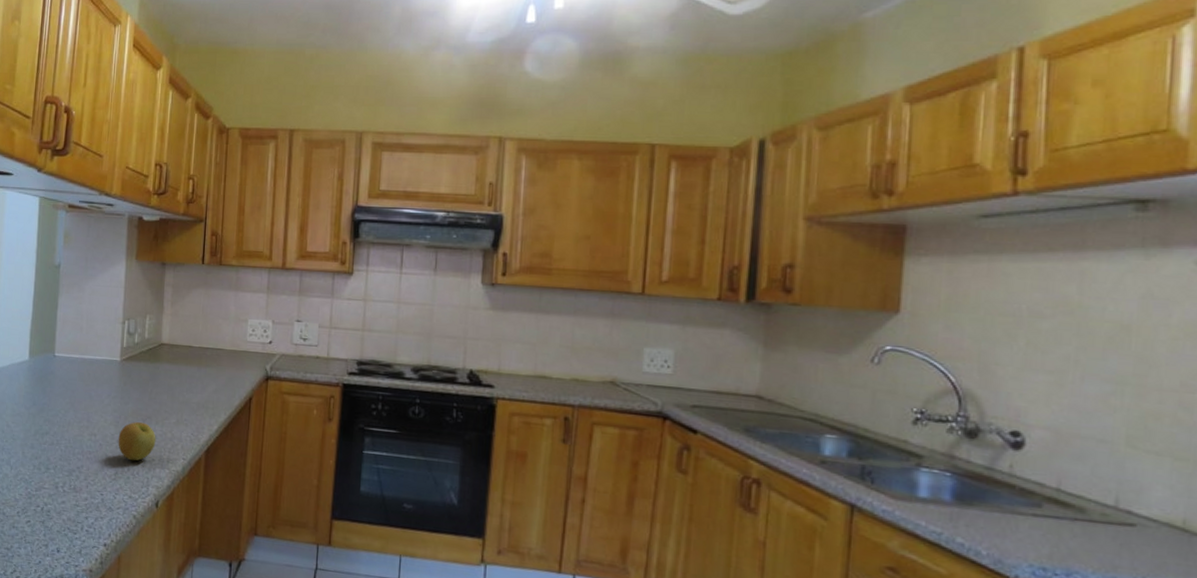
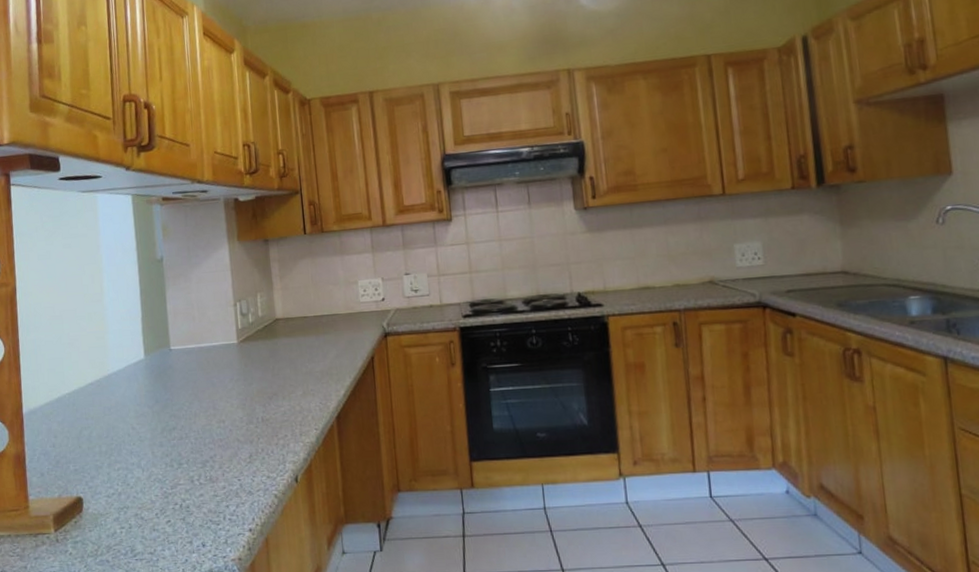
apple: present [118,422,156,461] -> none [247,400,286,441]

